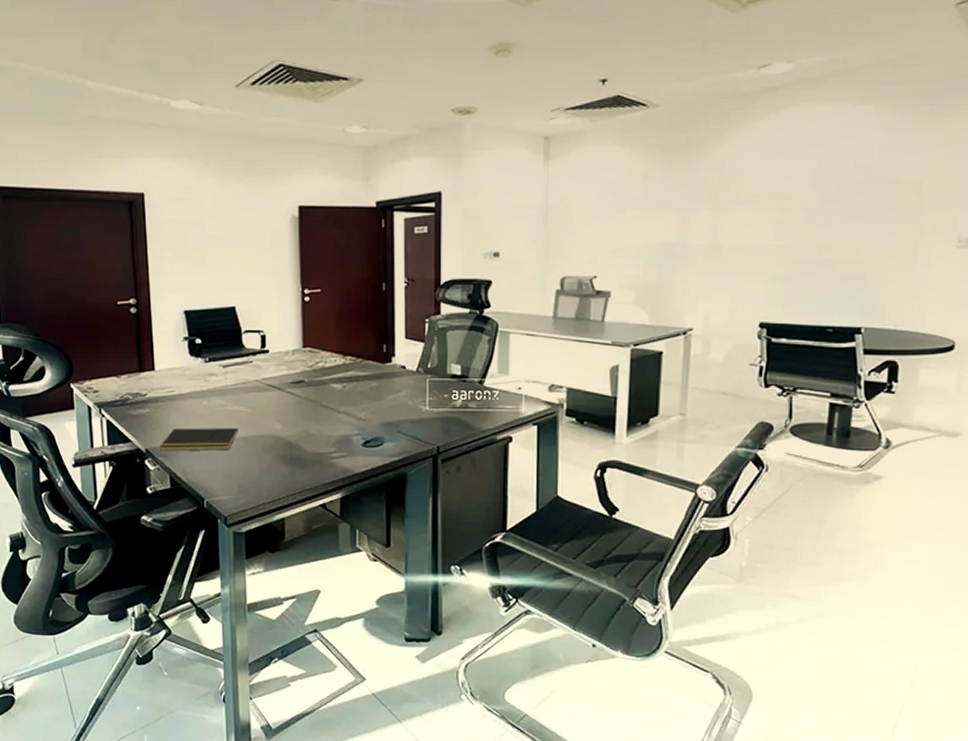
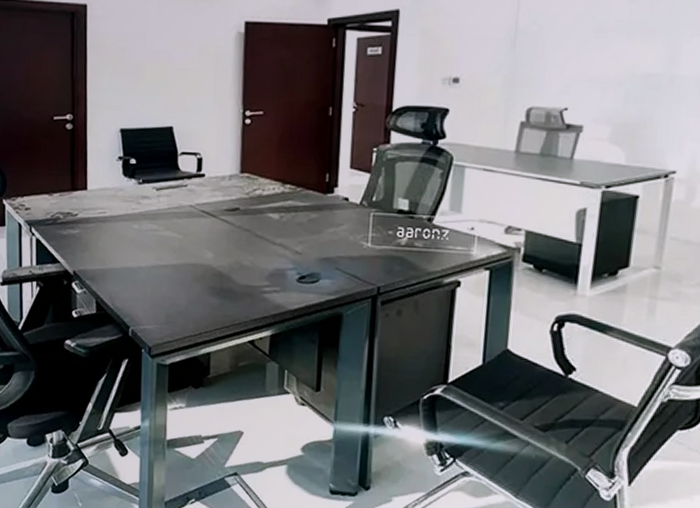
notepad: present [159,428,238,451] -> none [87,251,168,277]

